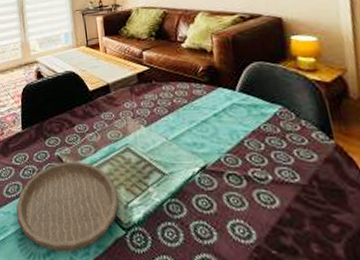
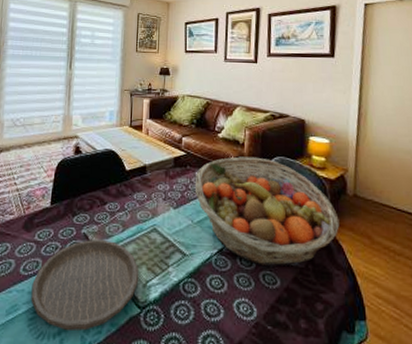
fruit basket: none [163,65,346,184] -> present [194,156,340,266]

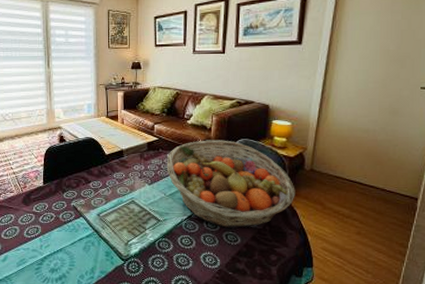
plate: present [31,239,139,331] -> none [35,210,122,277]

